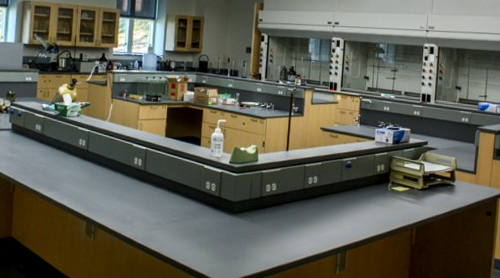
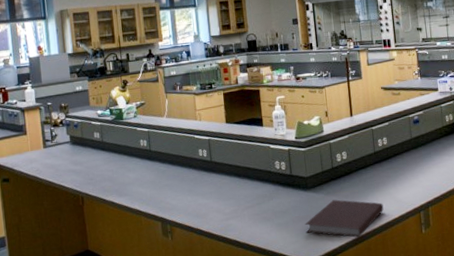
notebook: none [224,228,303,269] -> present [305,199,384,238]

